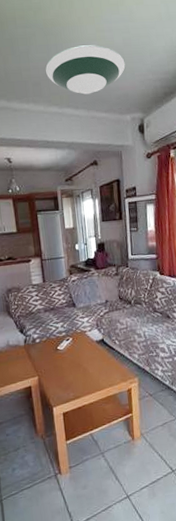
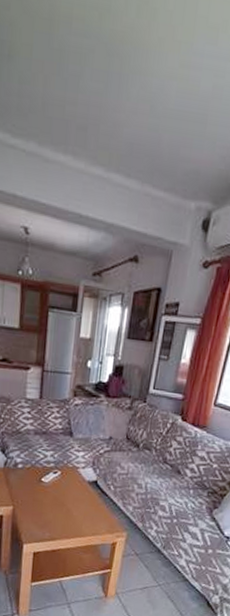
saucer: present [45,45,126,95] -> none [98,82,208,160]

